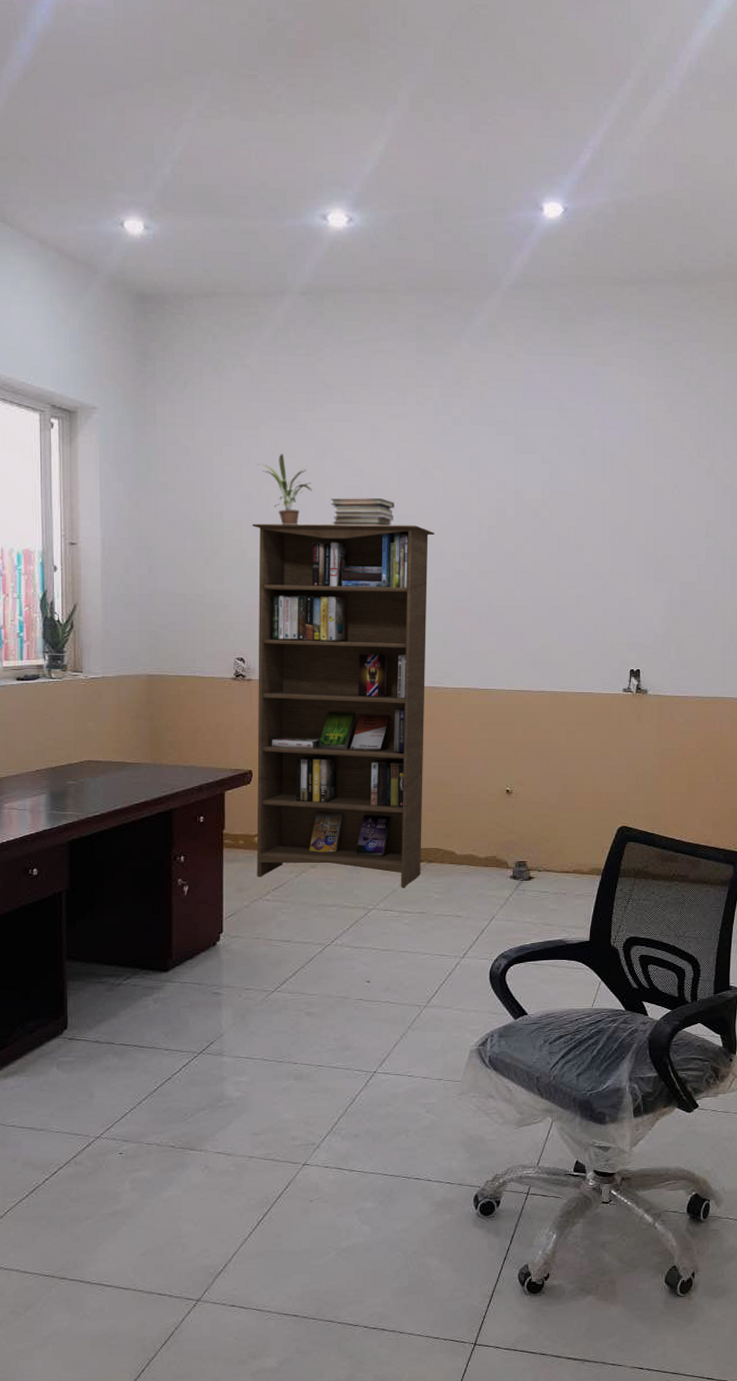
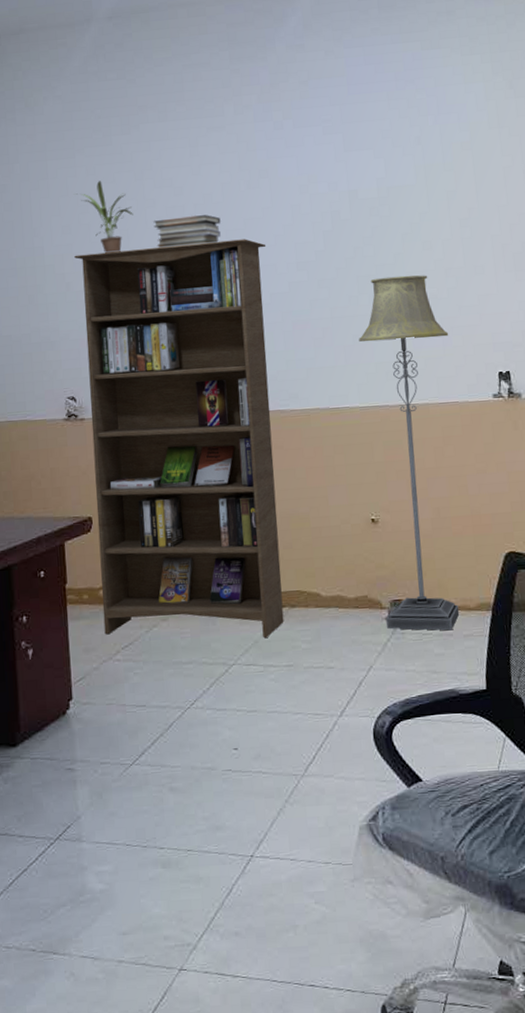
floor lamp: none [510,574,591,890] -> present [359,275,460,631]

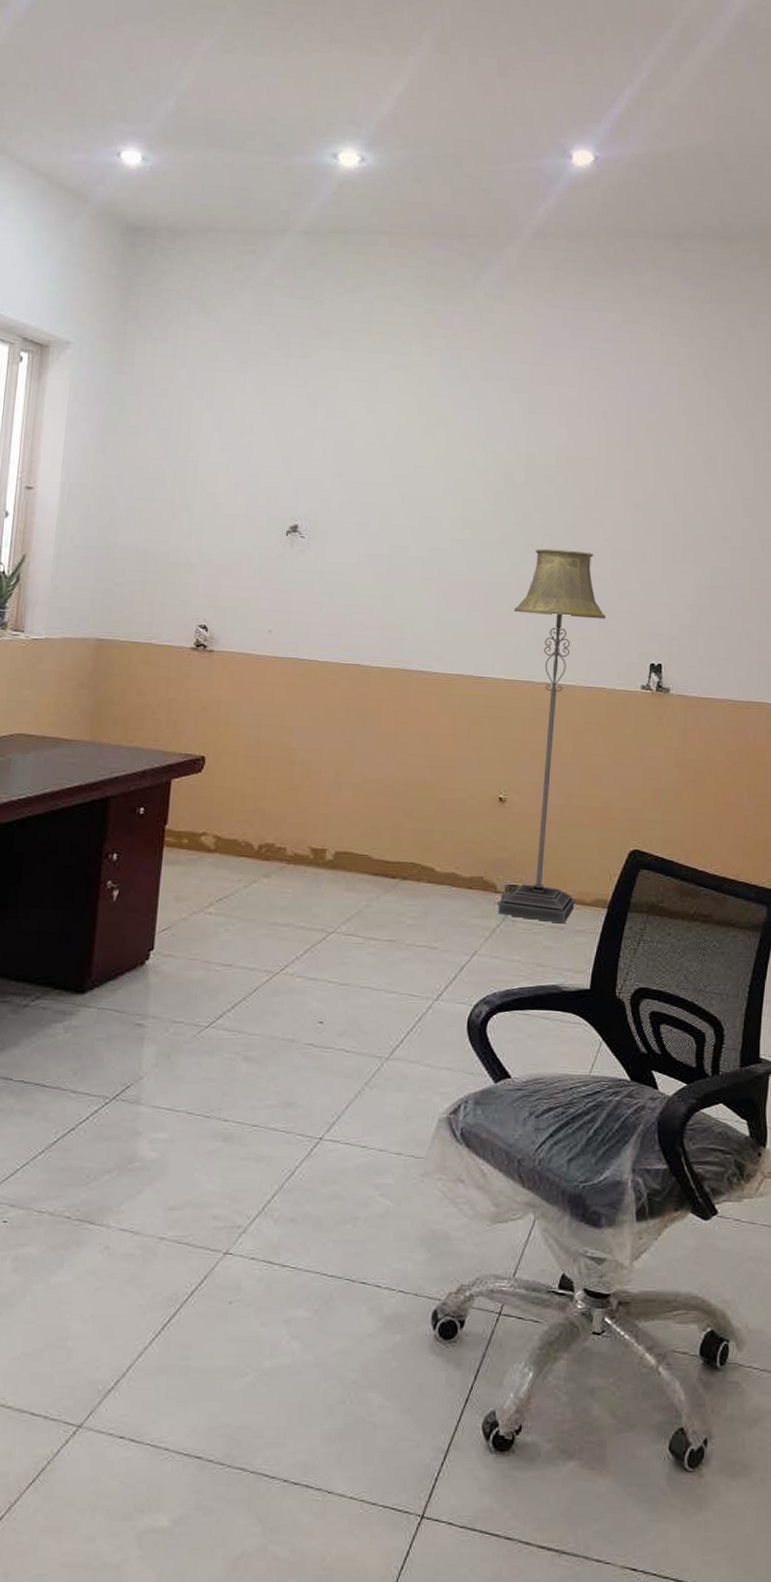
bookcase: present [74,239,284,638] -> none [199,476,434,908]
potted plant: present [76,181,133,254] -> none [241,401,299,480]
book stack: present [153,215,221,249] -> none [318,453,390,486]

